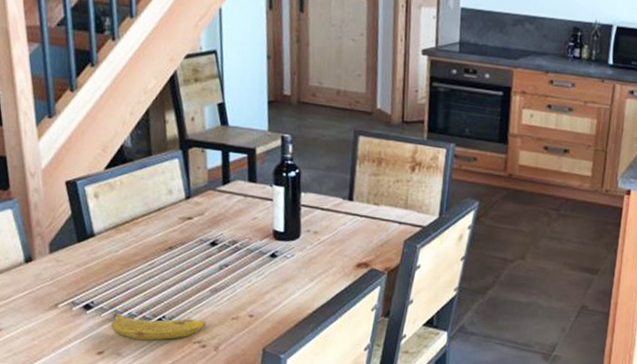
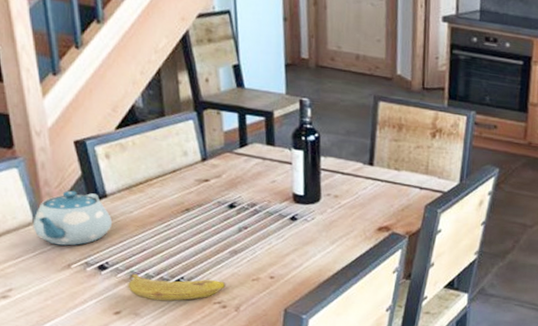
teapot: none [23,230,99,286] -> present [32,190,113,246]

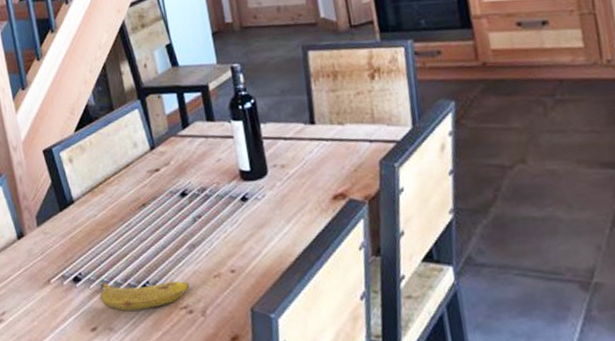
teapot: present [32,190,113,246] -> none [16,201,81,260]

